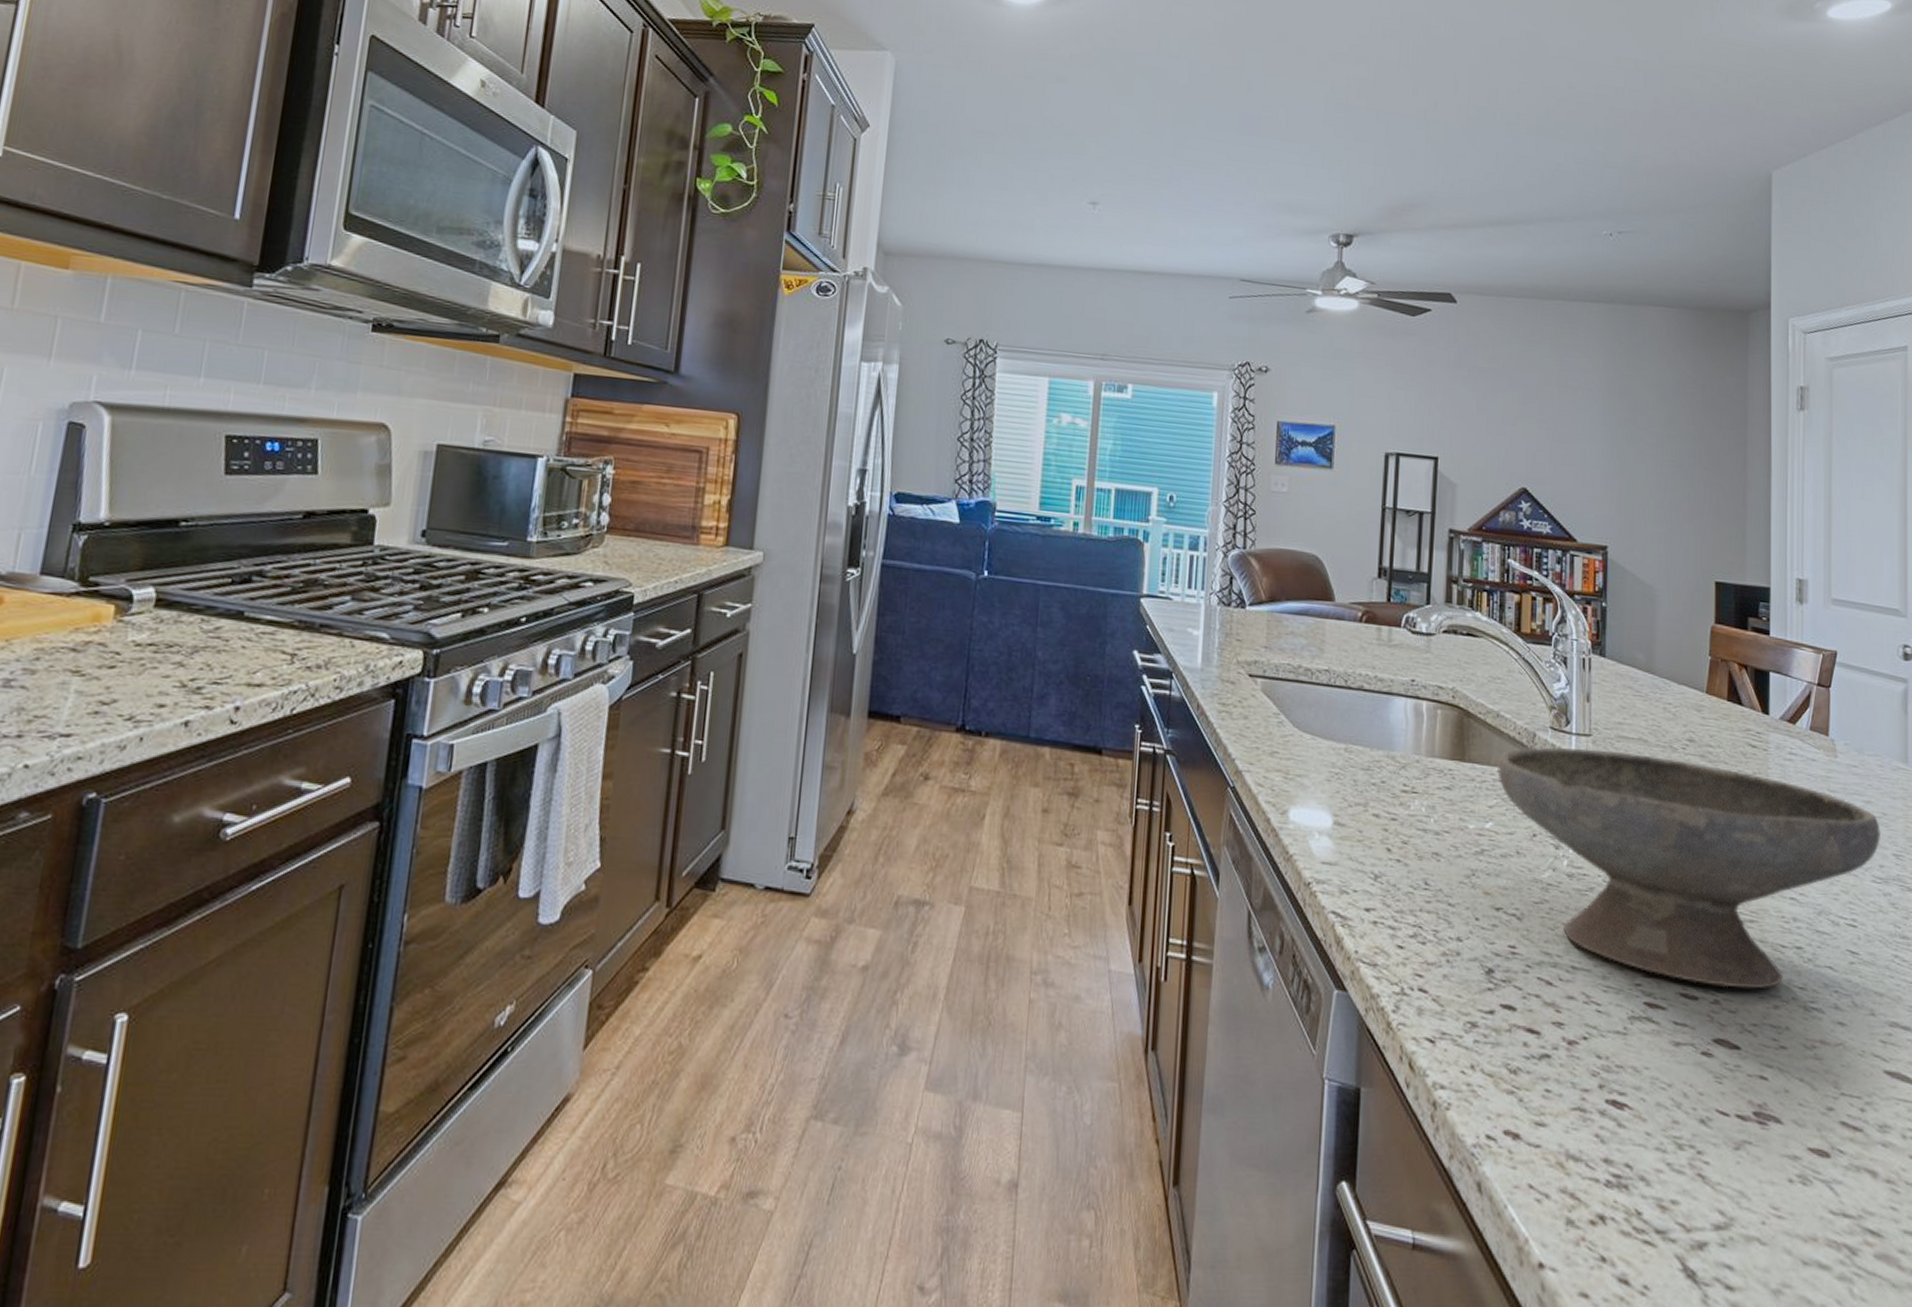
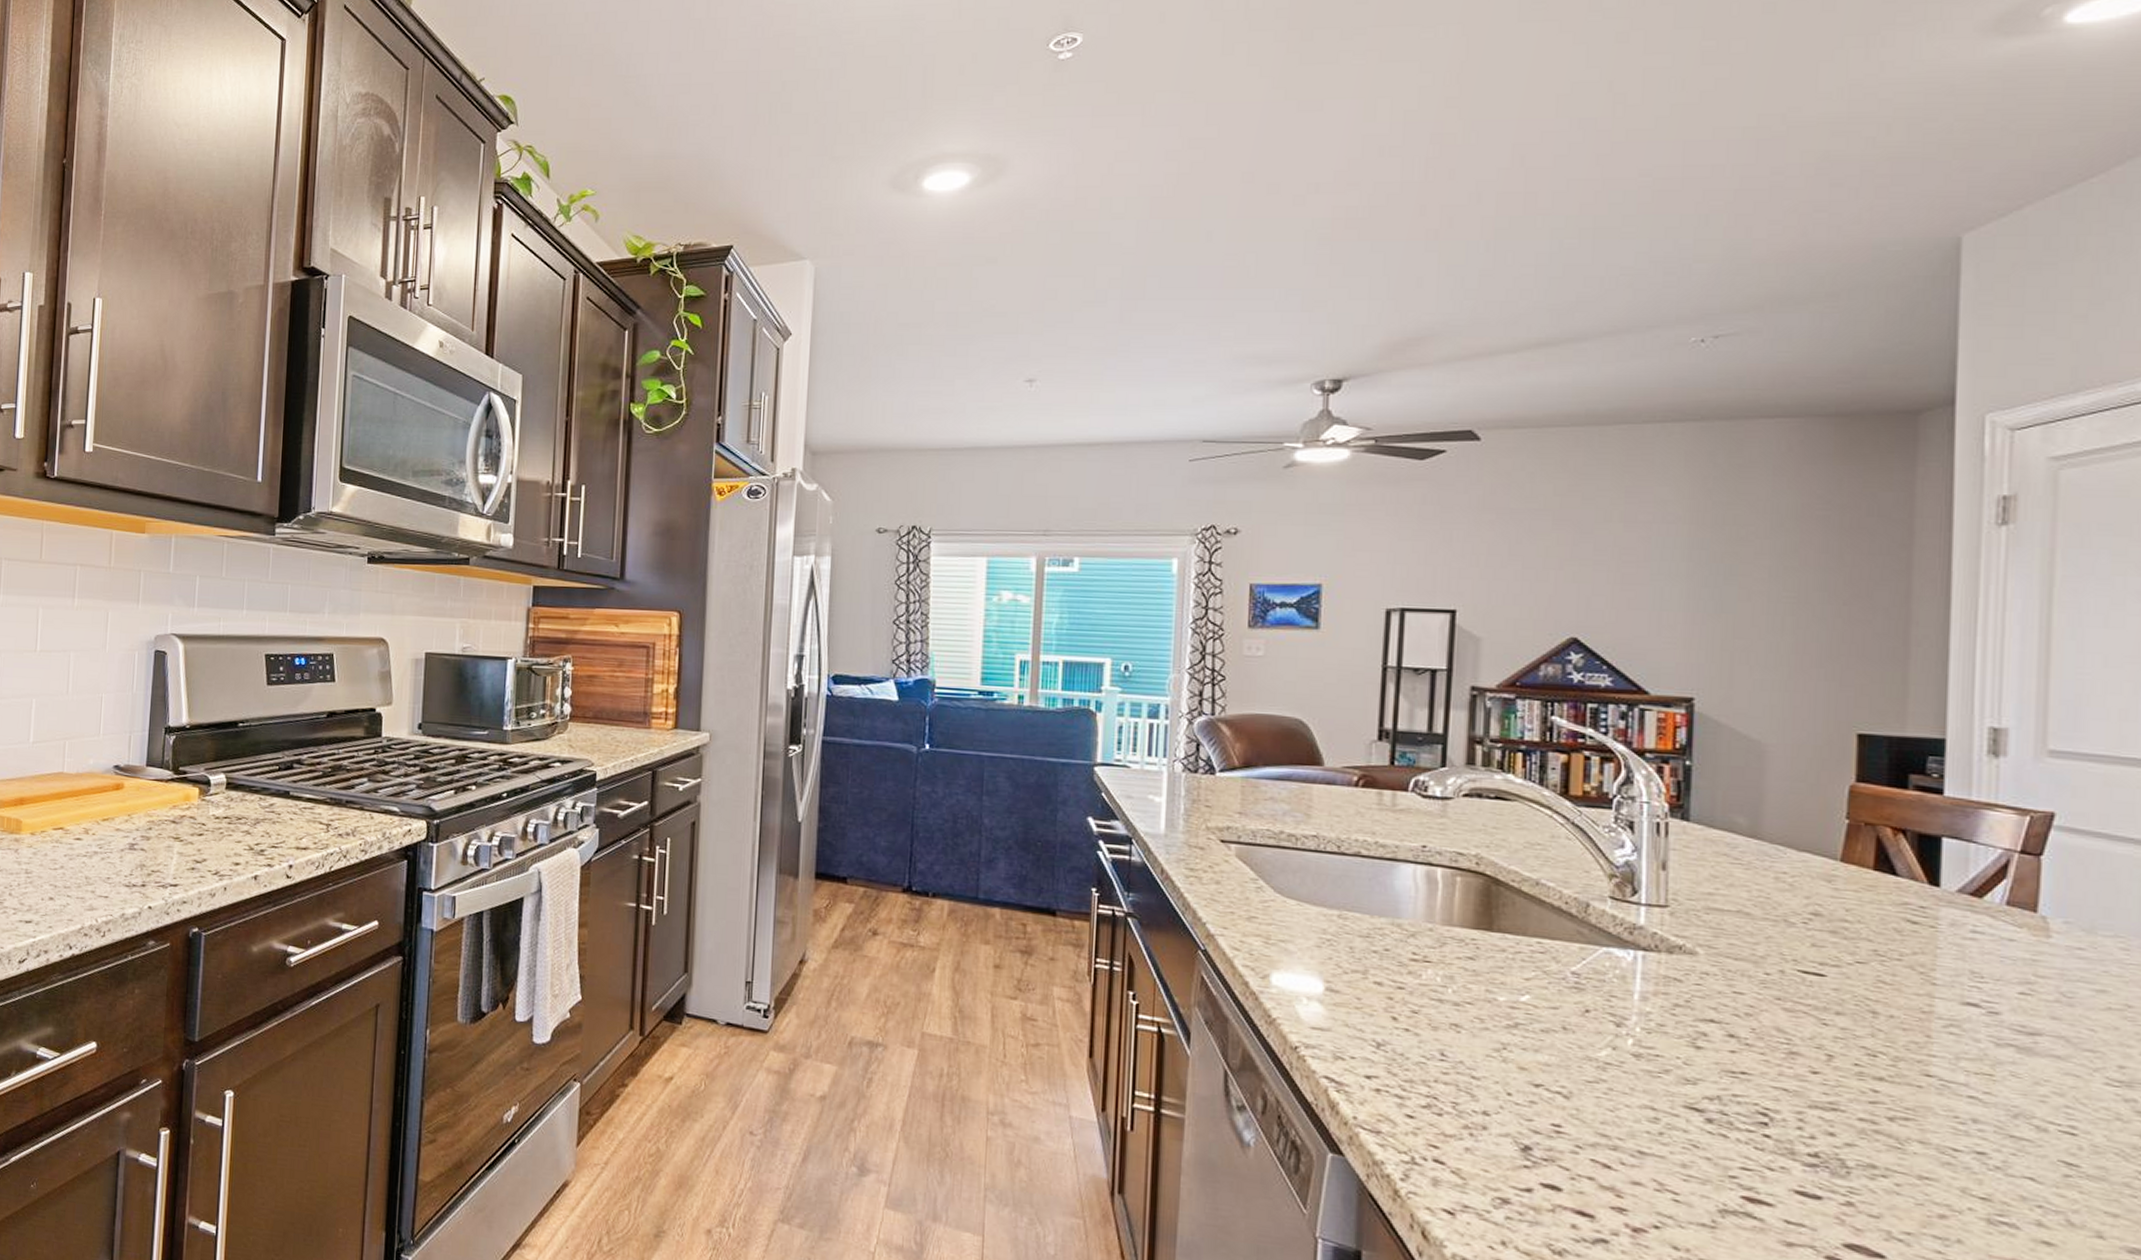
bowl: present [1497,747,1881,989] -> none [1537,917,2123,1195]

